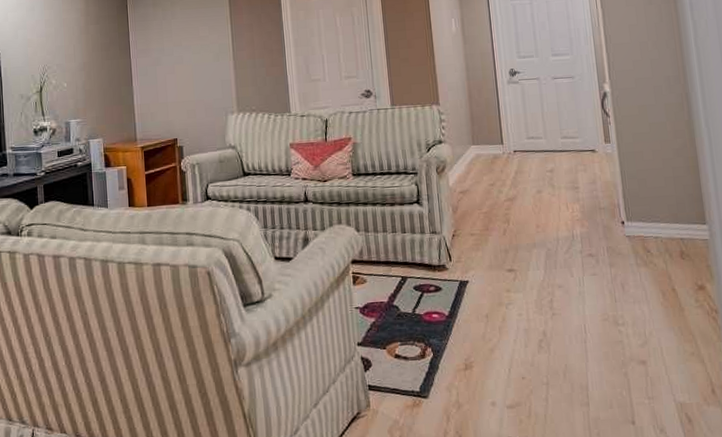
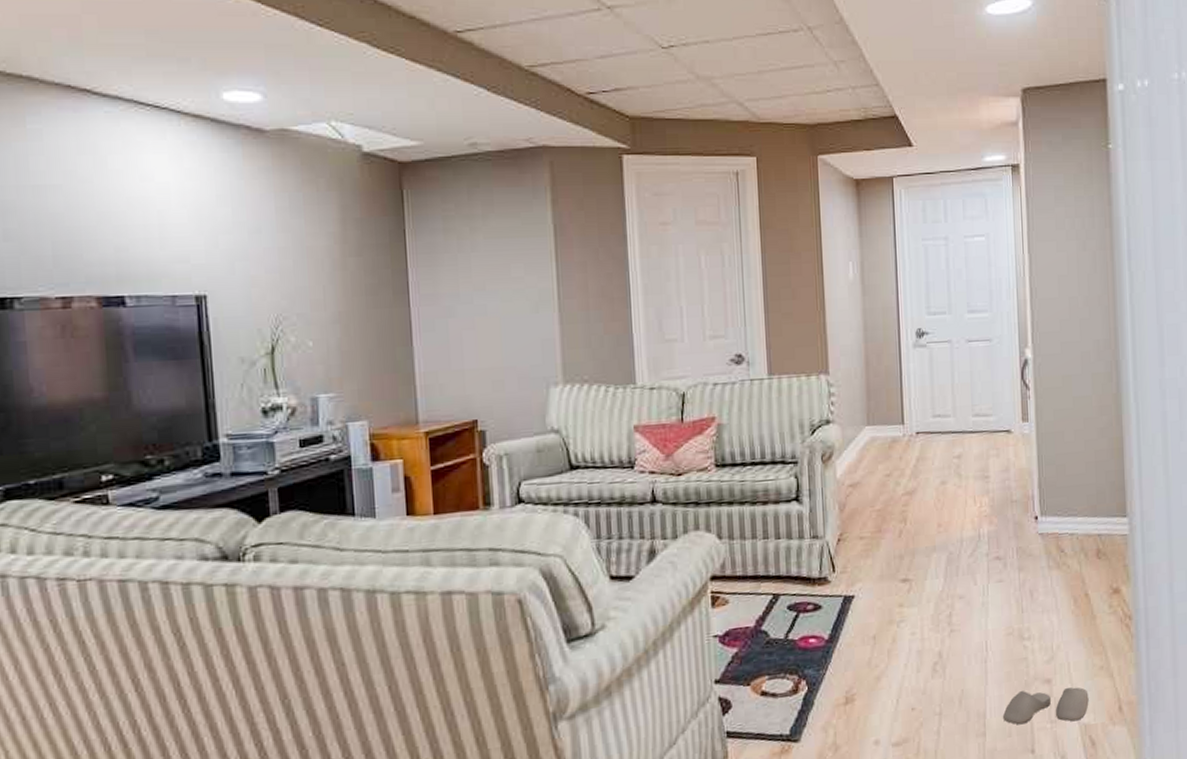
slippers: none [604,369,683,400] -> present [1003,687,1089,725]

